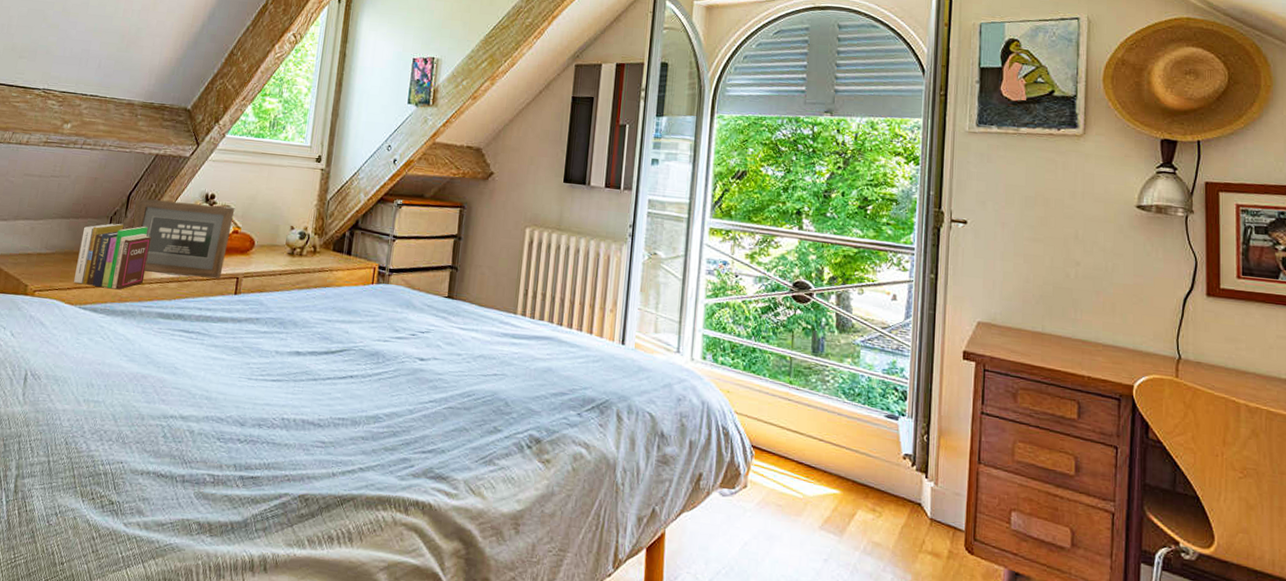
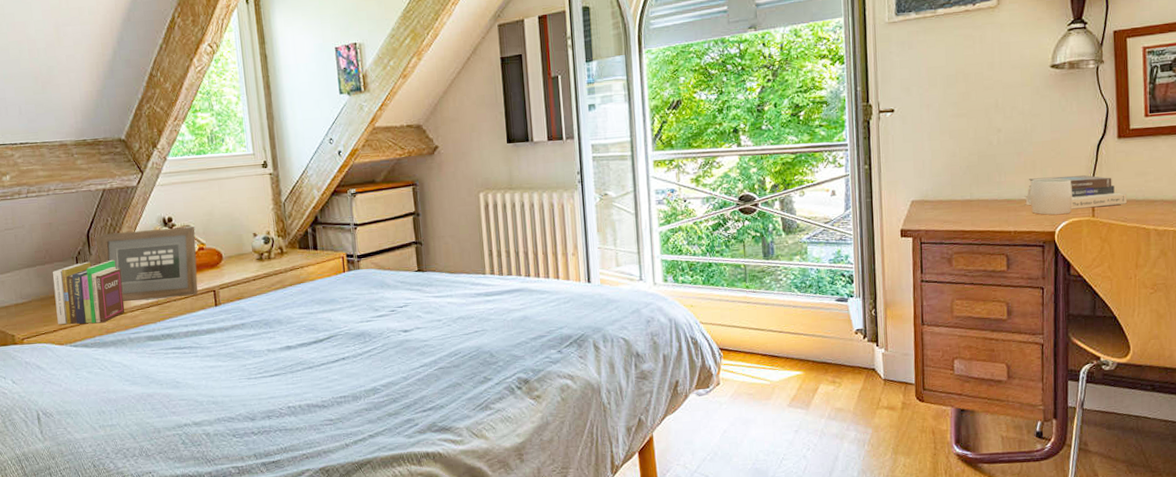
books: none [1101,322,1214,370] -> present [1024,175,1127,210]
mug: none [1103,323,1154,369] -> present [1026,178,1073,216]

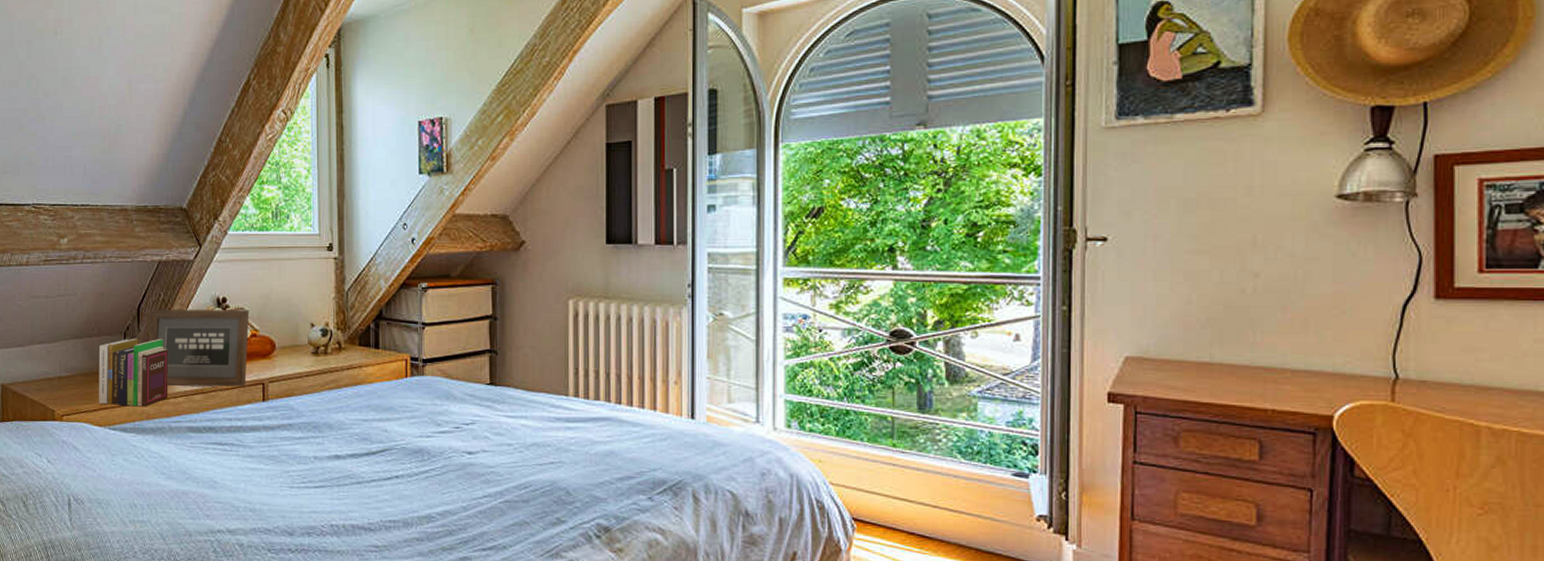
books: present [1024,175,1127,210] -> none [1289,342,1445,389]
mug: present [1026,178,1073,216] -> none [1292,344,1362,395]

